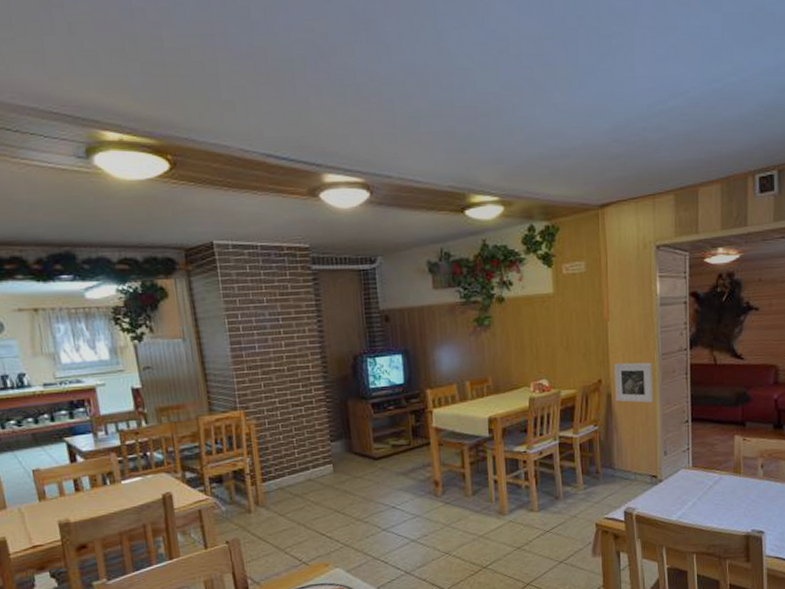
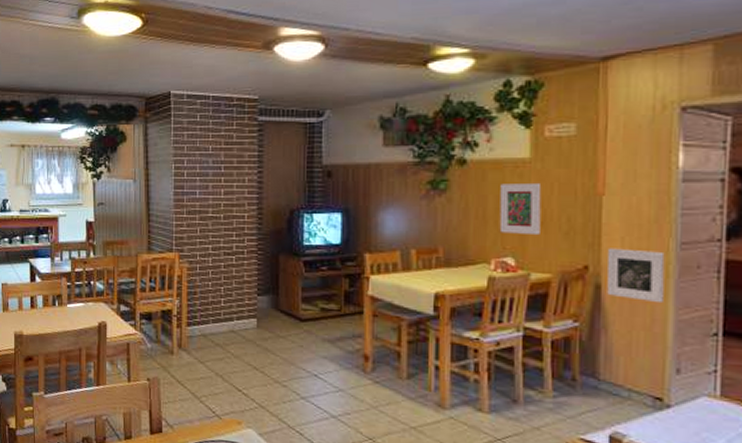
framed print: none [532,313,565,360] -> present [499,182,542,234]

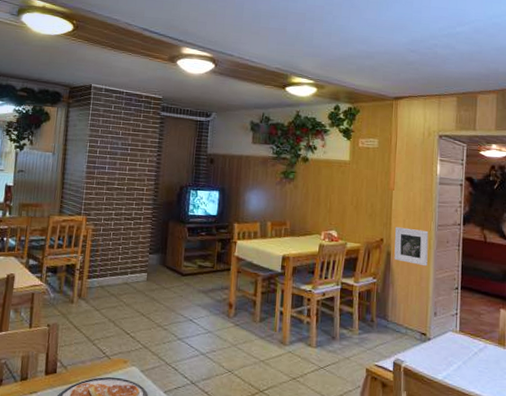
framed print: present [499,182,542,234] -> none [328,177,356,215]

